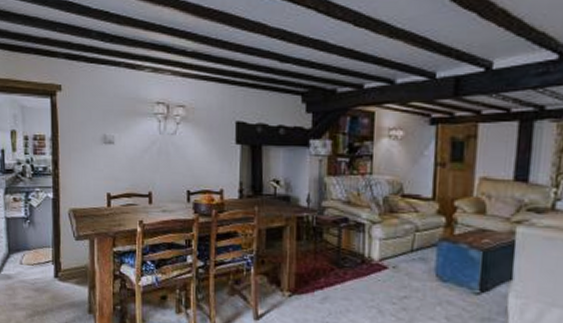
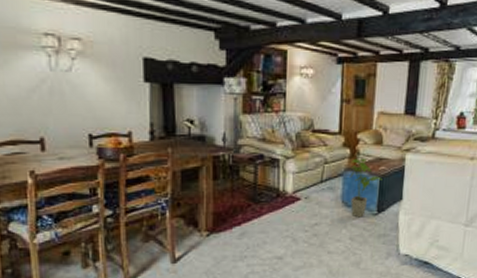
house plant: none [445,228,486,296] -> present [349,158,383,218]

